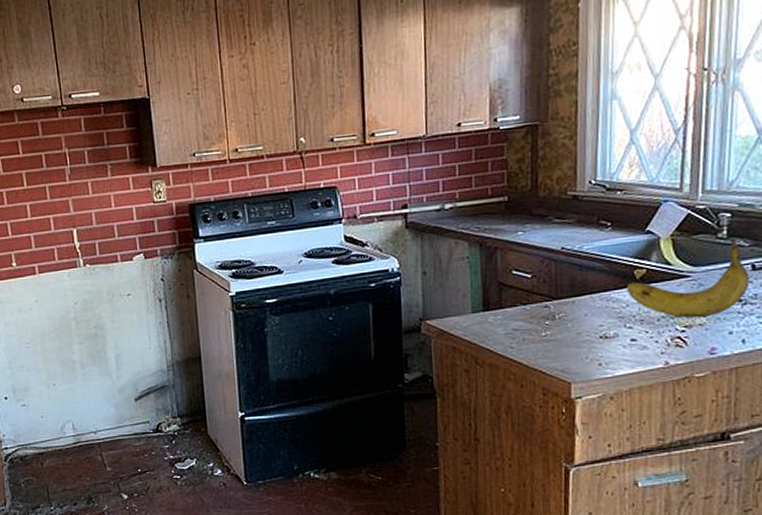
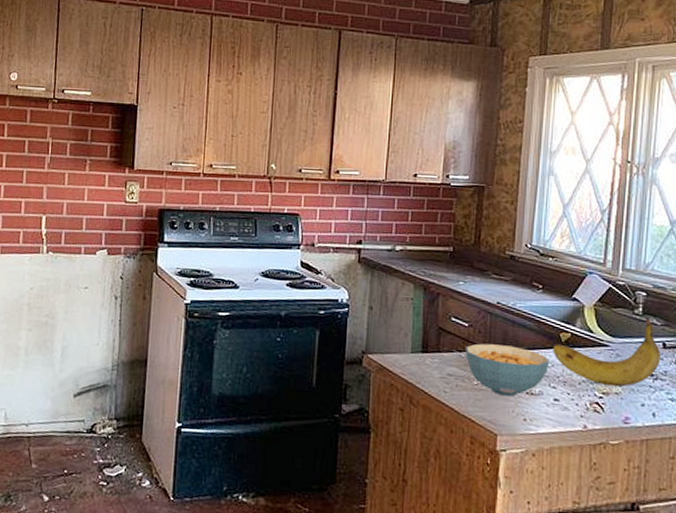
cereal bowl: none [531,291,624,344] -> present [466,343,550,397]

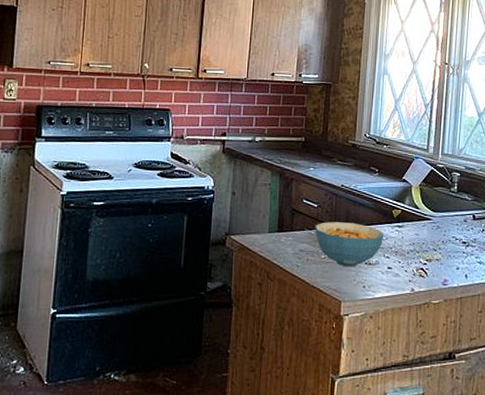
banana: present [553,318,660,387] -> none [387,194,471,254]

